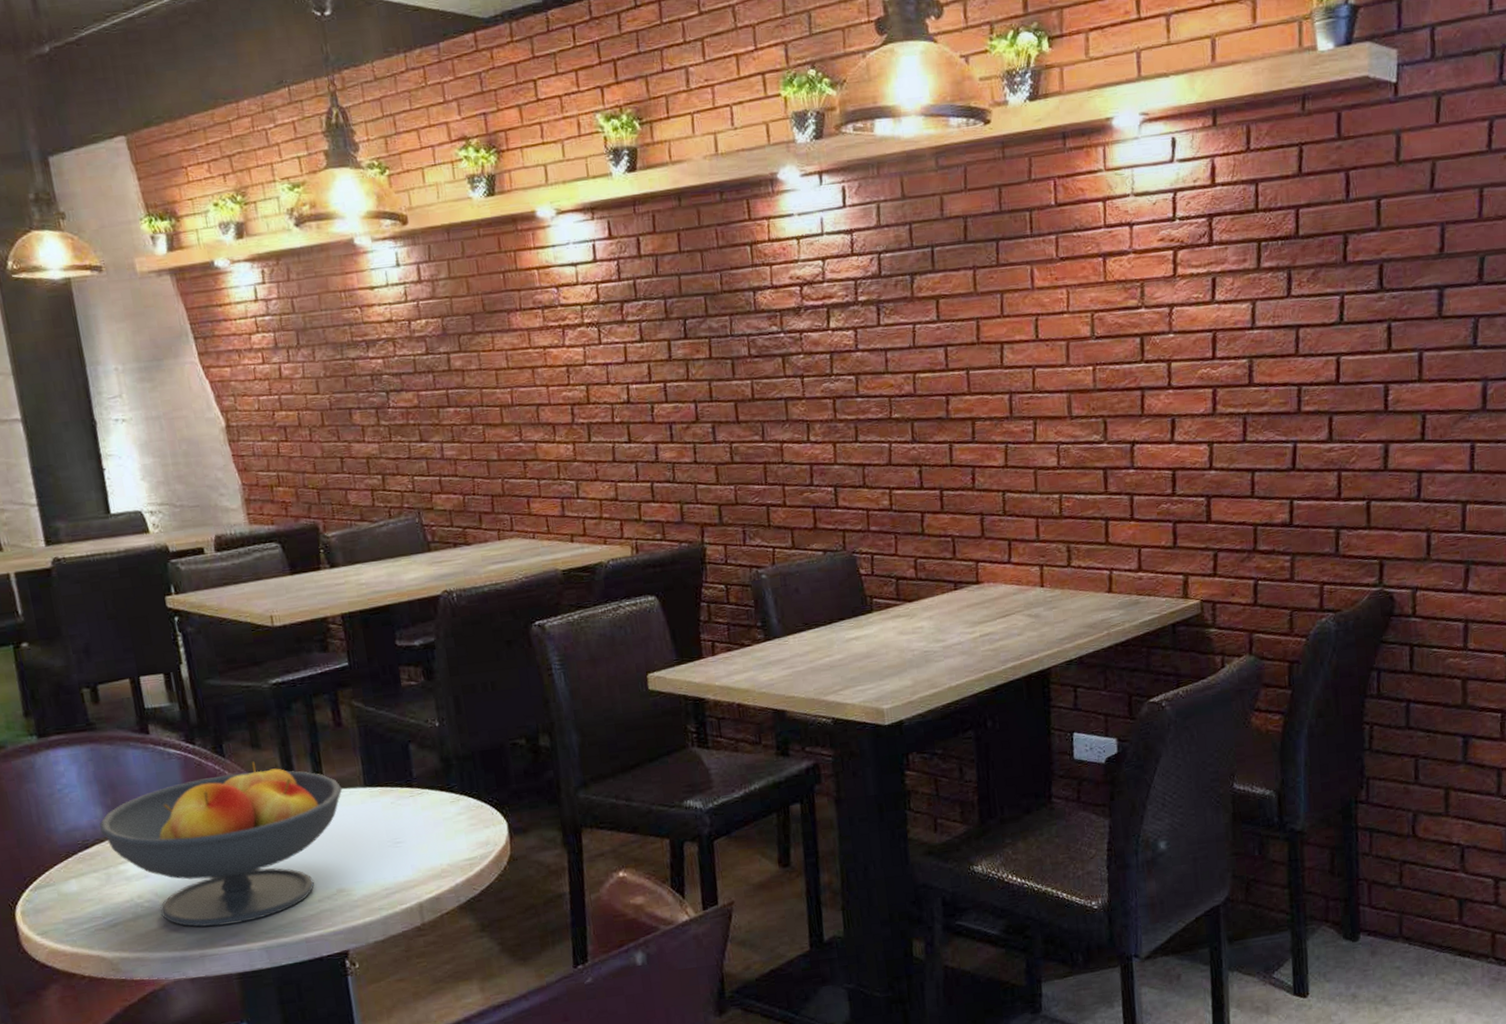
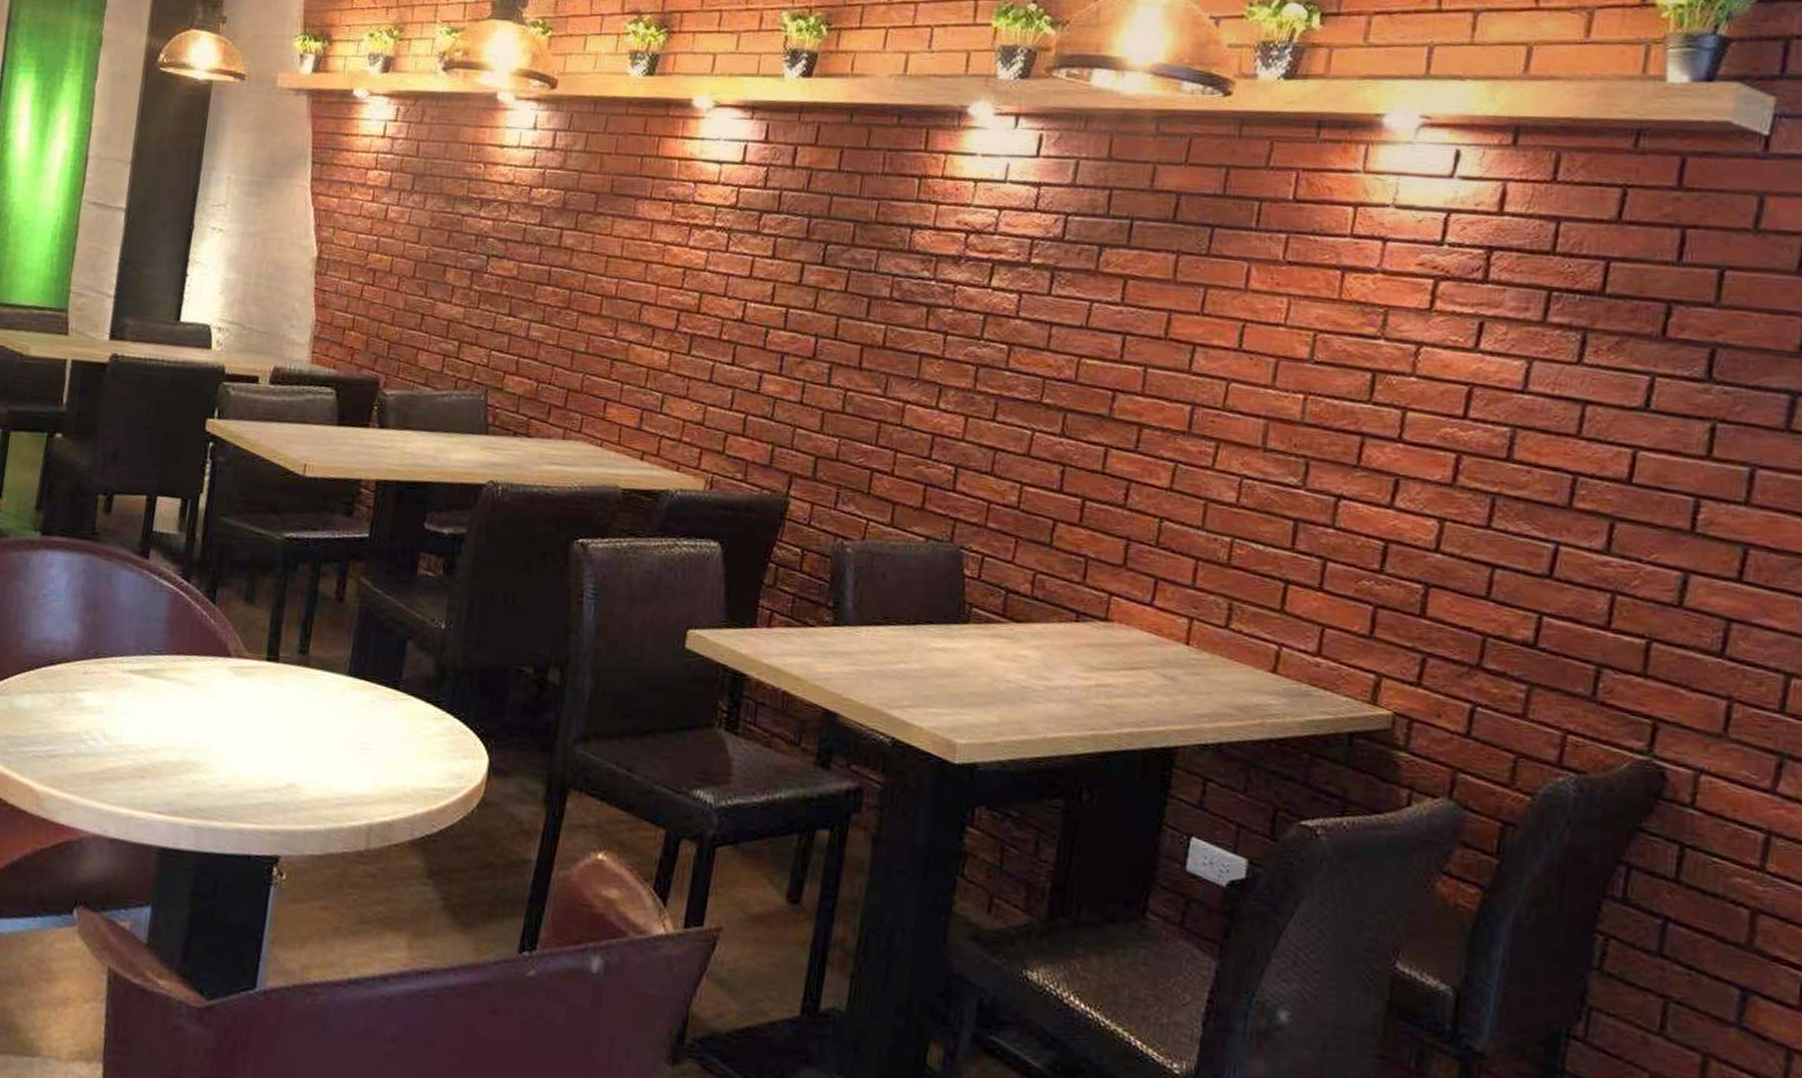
fruit bowl: present [99,761,343,927] -> none [70,616,325,793]

